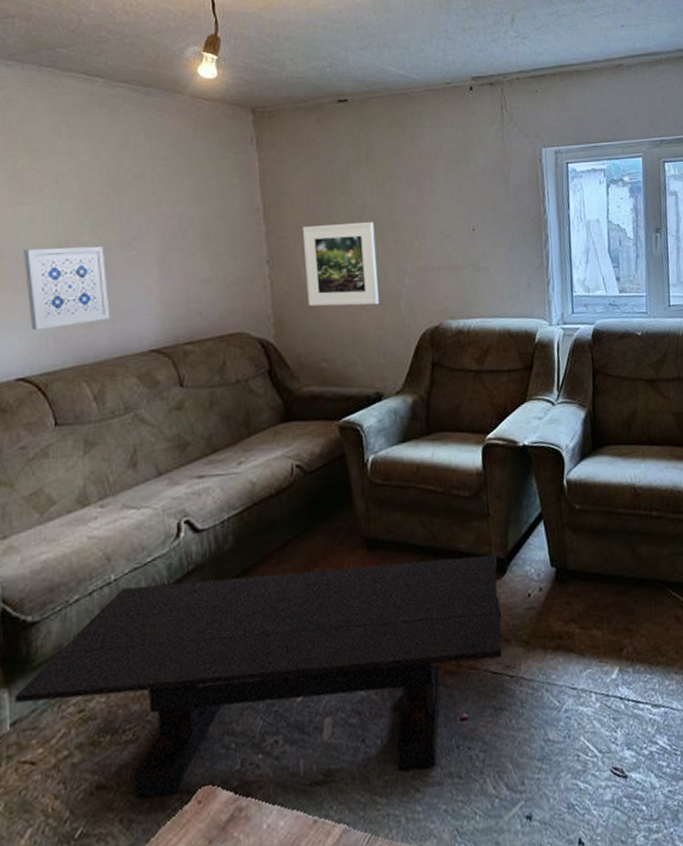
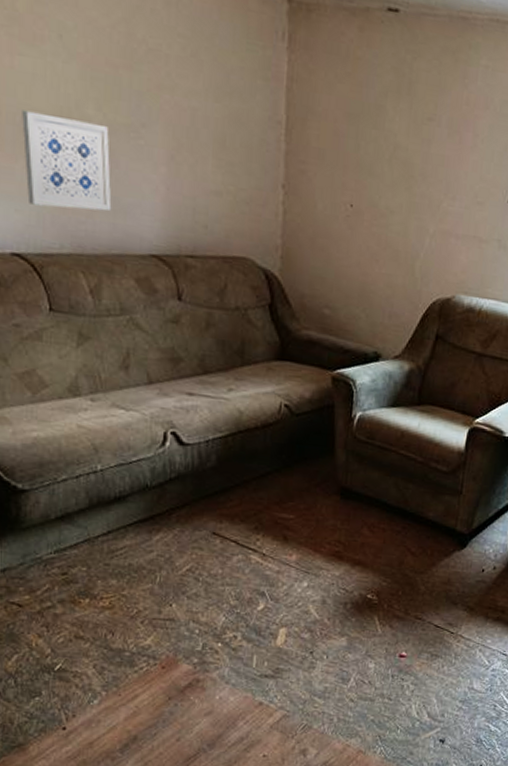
coffee table: present [15,554,502,800] -> none [5,480,460,686]
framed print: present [303,222,379,307] -> none [319,155,403,262]

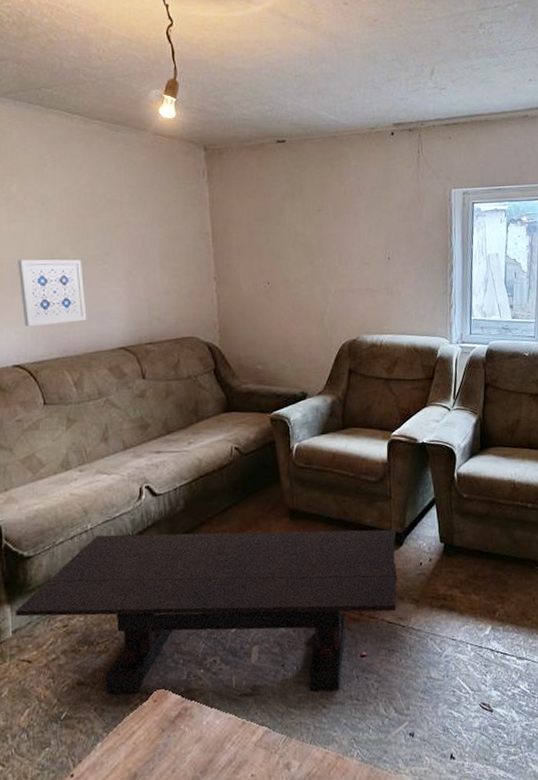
coffee table: none [5,480,460,686] -> present [16,529,398,695]

